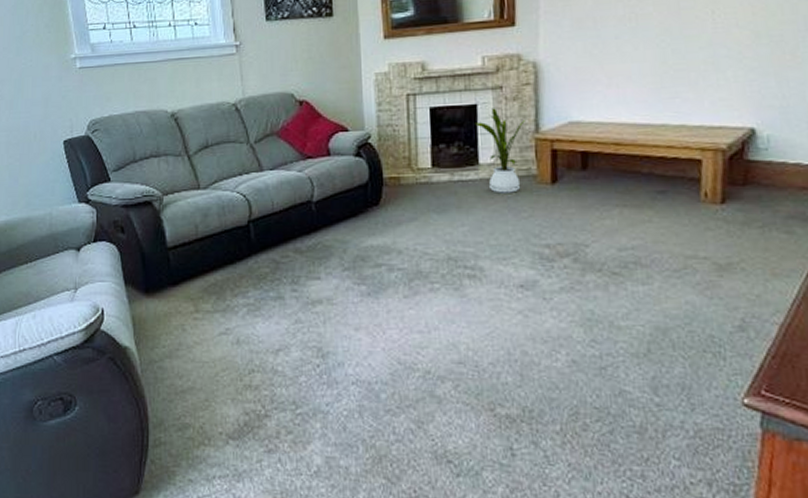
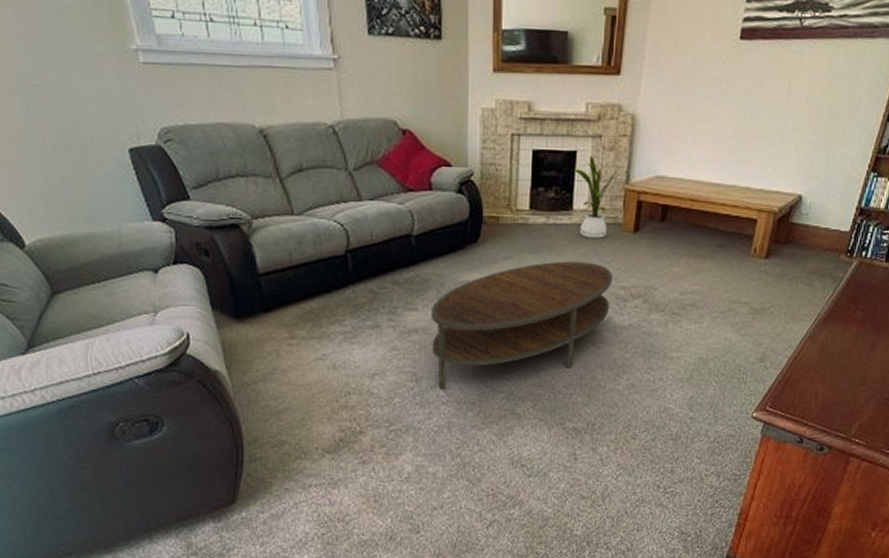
coffee table: none [334,219,534,368] -> present [431,261,613,390]

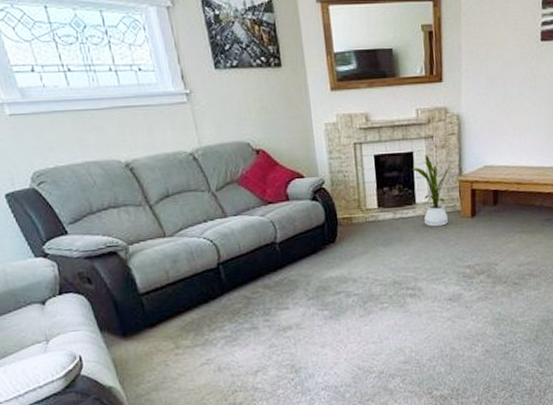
coffee table: present [431,261,613,390] -> none [301,247,459,378]

